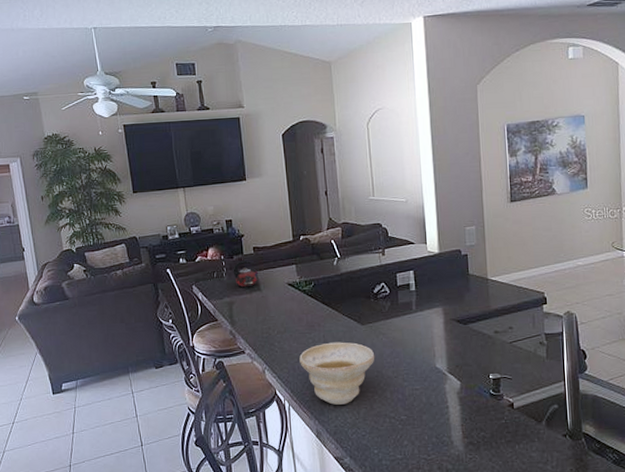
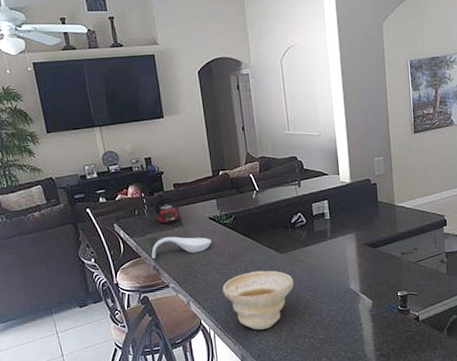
spoon rest: none [228,301,290,323] -> present [151,236,212,259]

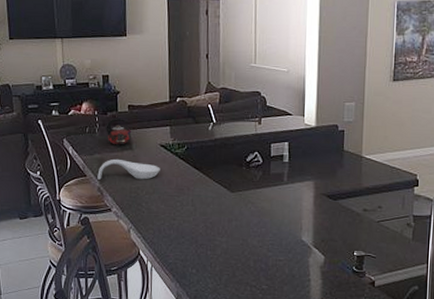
bowl: present [222,270,294,330] -> none [166,207,242,270]

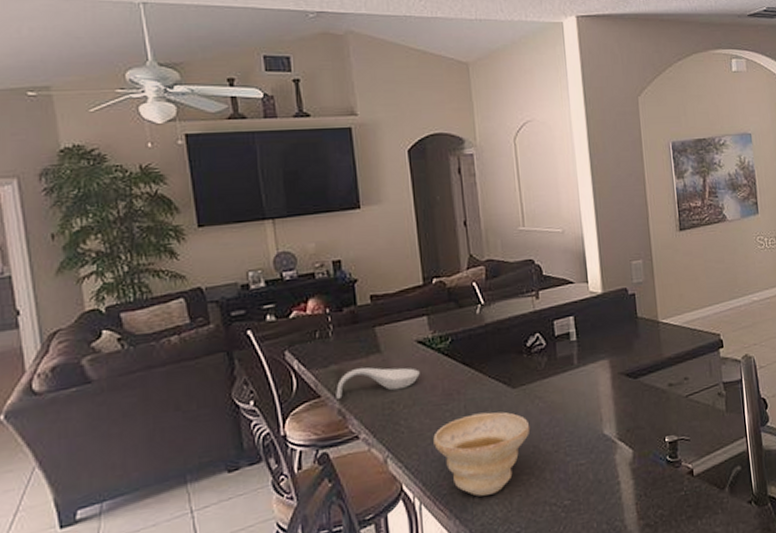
kettle: present [106,117,132,145] -> none [342,313,379,350]
bowl: none [166,207,242,270] -> present [433,412,530,497]

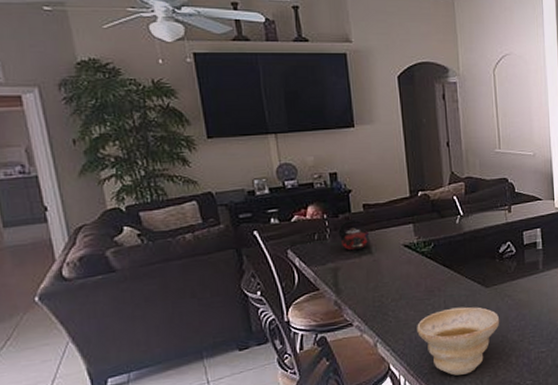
spoon rest: present [336,367,420,399] -> none [332,265,406,292]
kettle: none [342,313,379,350] -> present [338,219,370,251]

